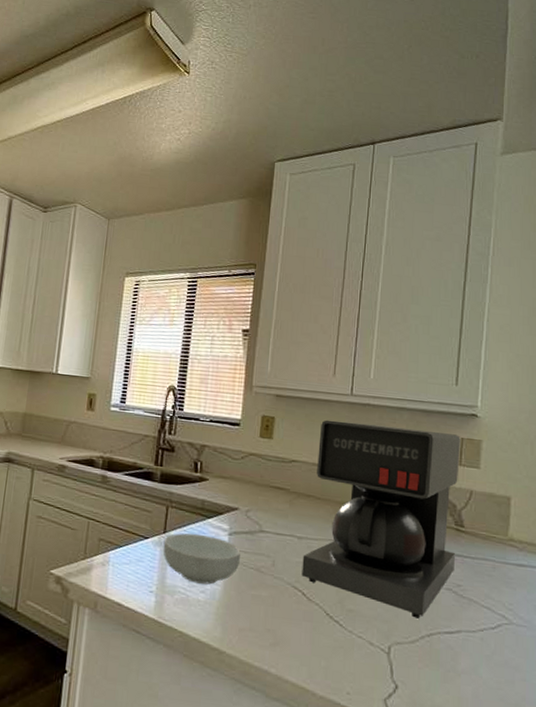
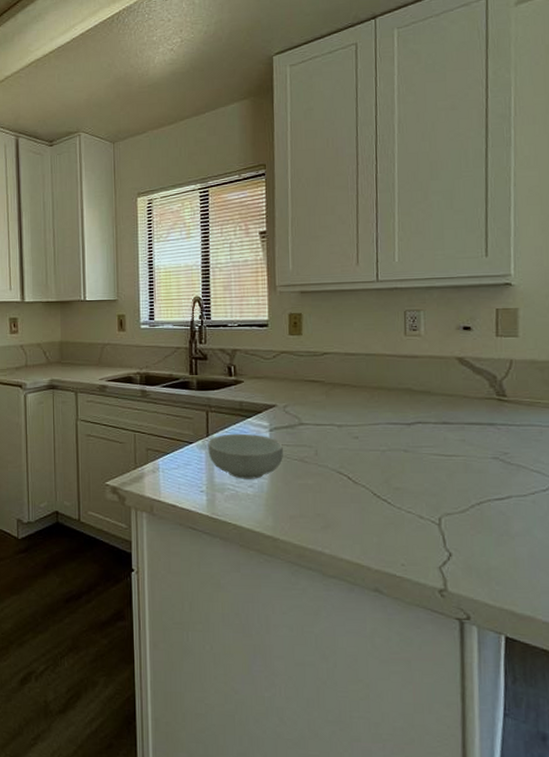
coffee maker: present [301,420,461,619] -> none [344,306,500,489]

